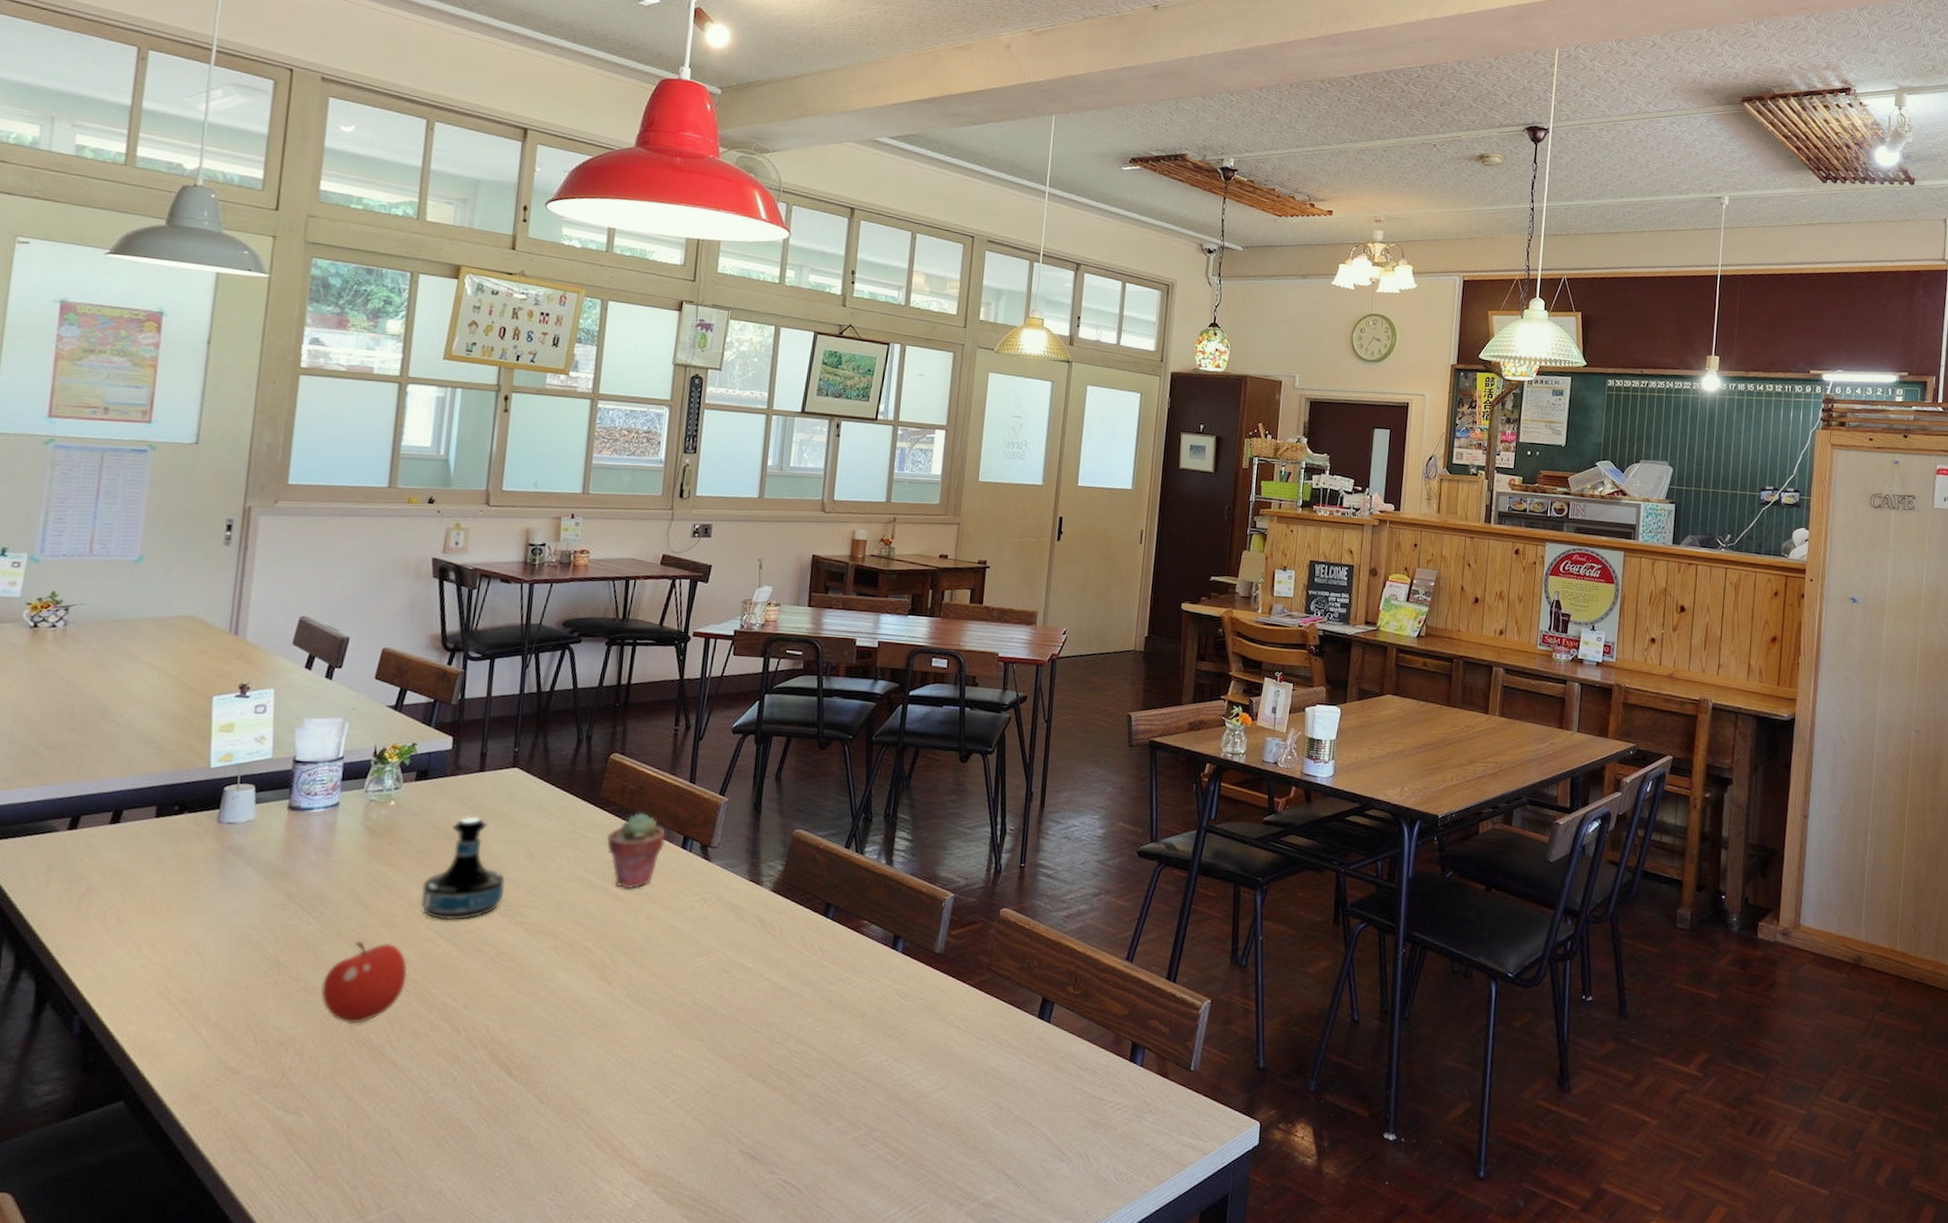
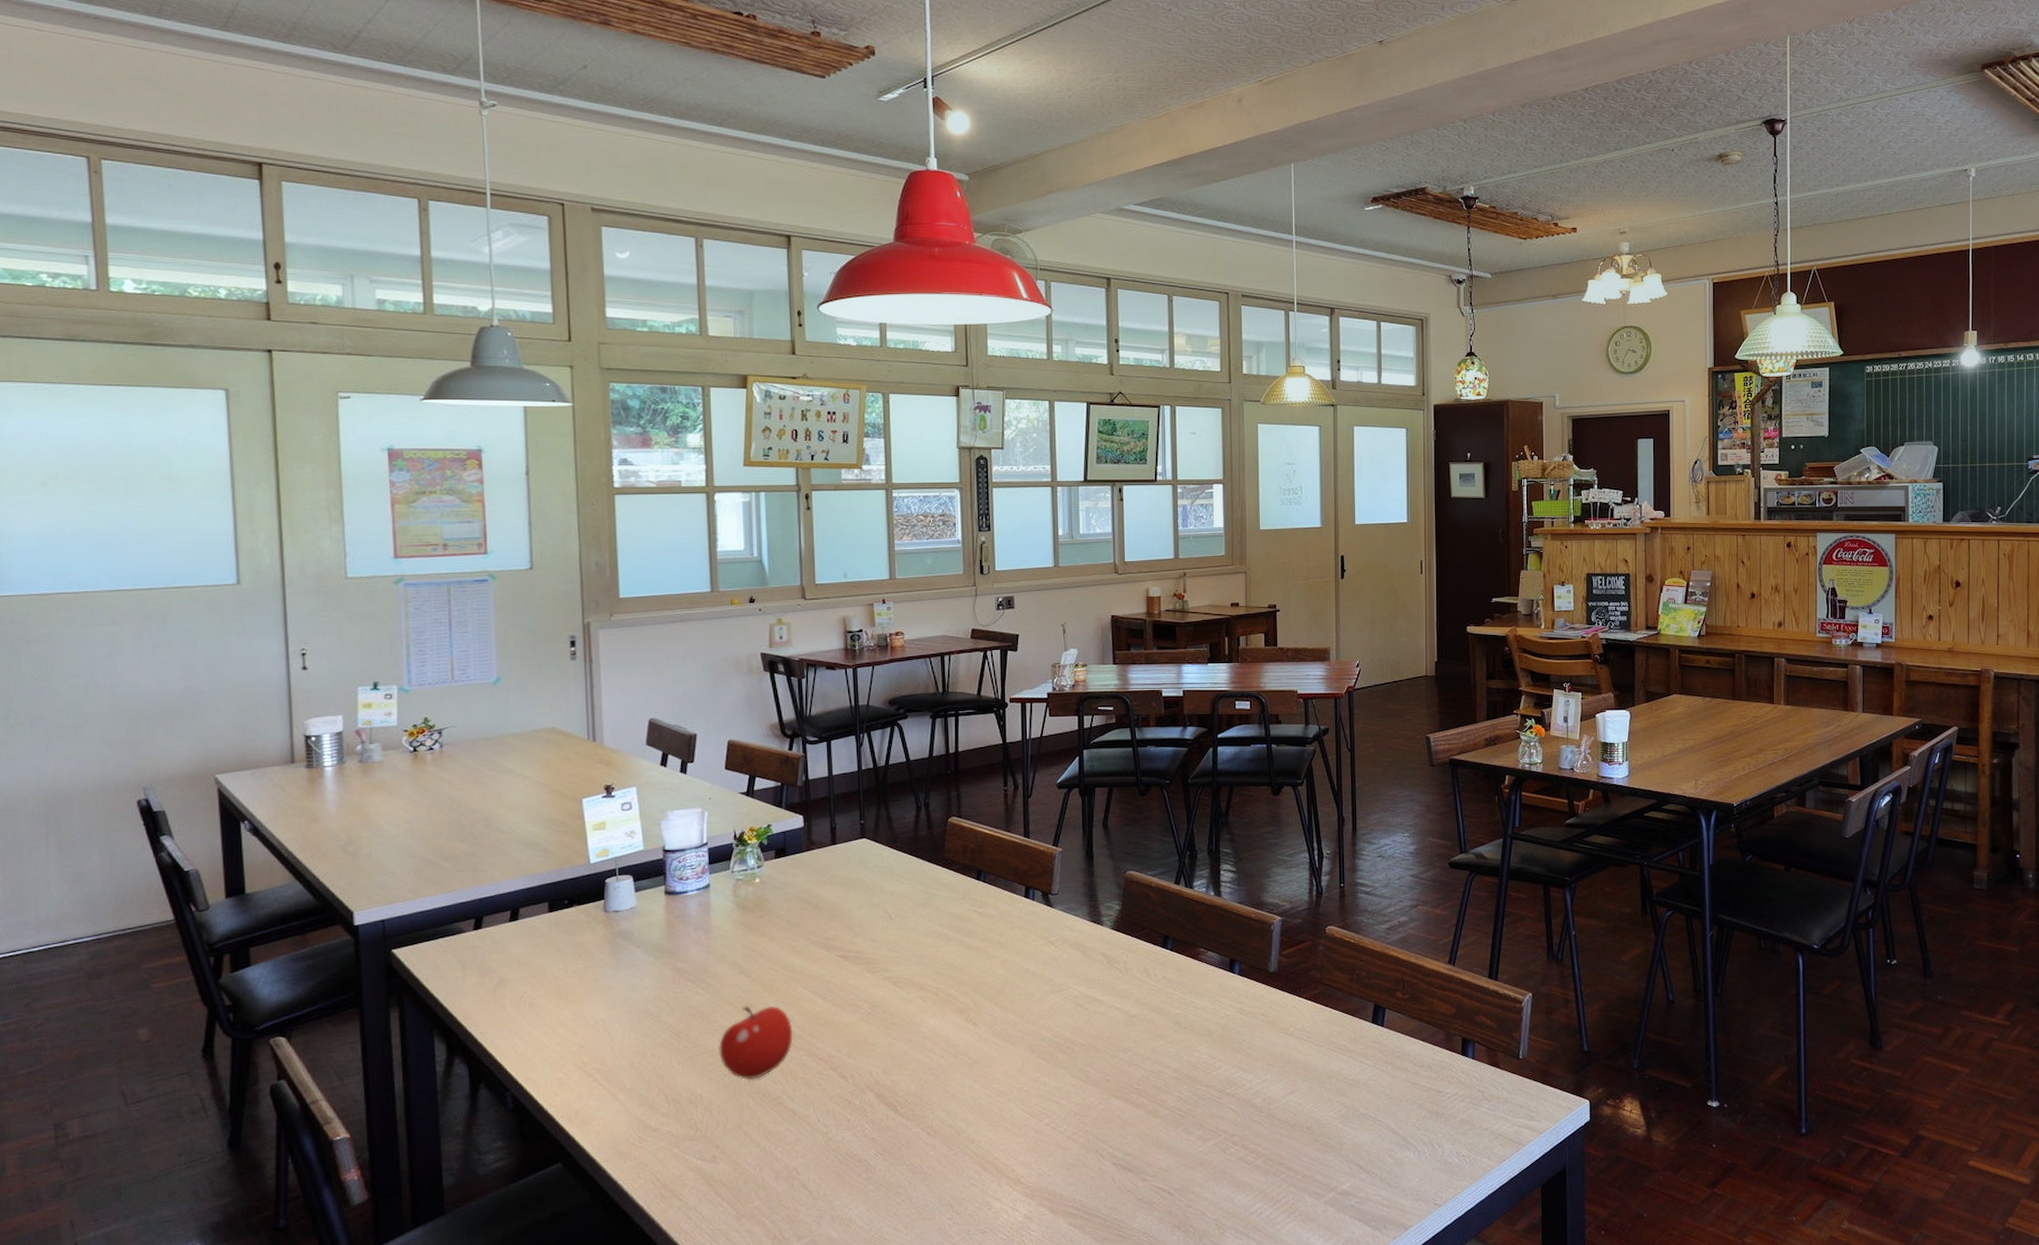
tequila bottle: present [420,816,505,921] -> none [794,886,870,982]
potted succulent: present [607,813,666,890] -> none [956,869,1009,939]

